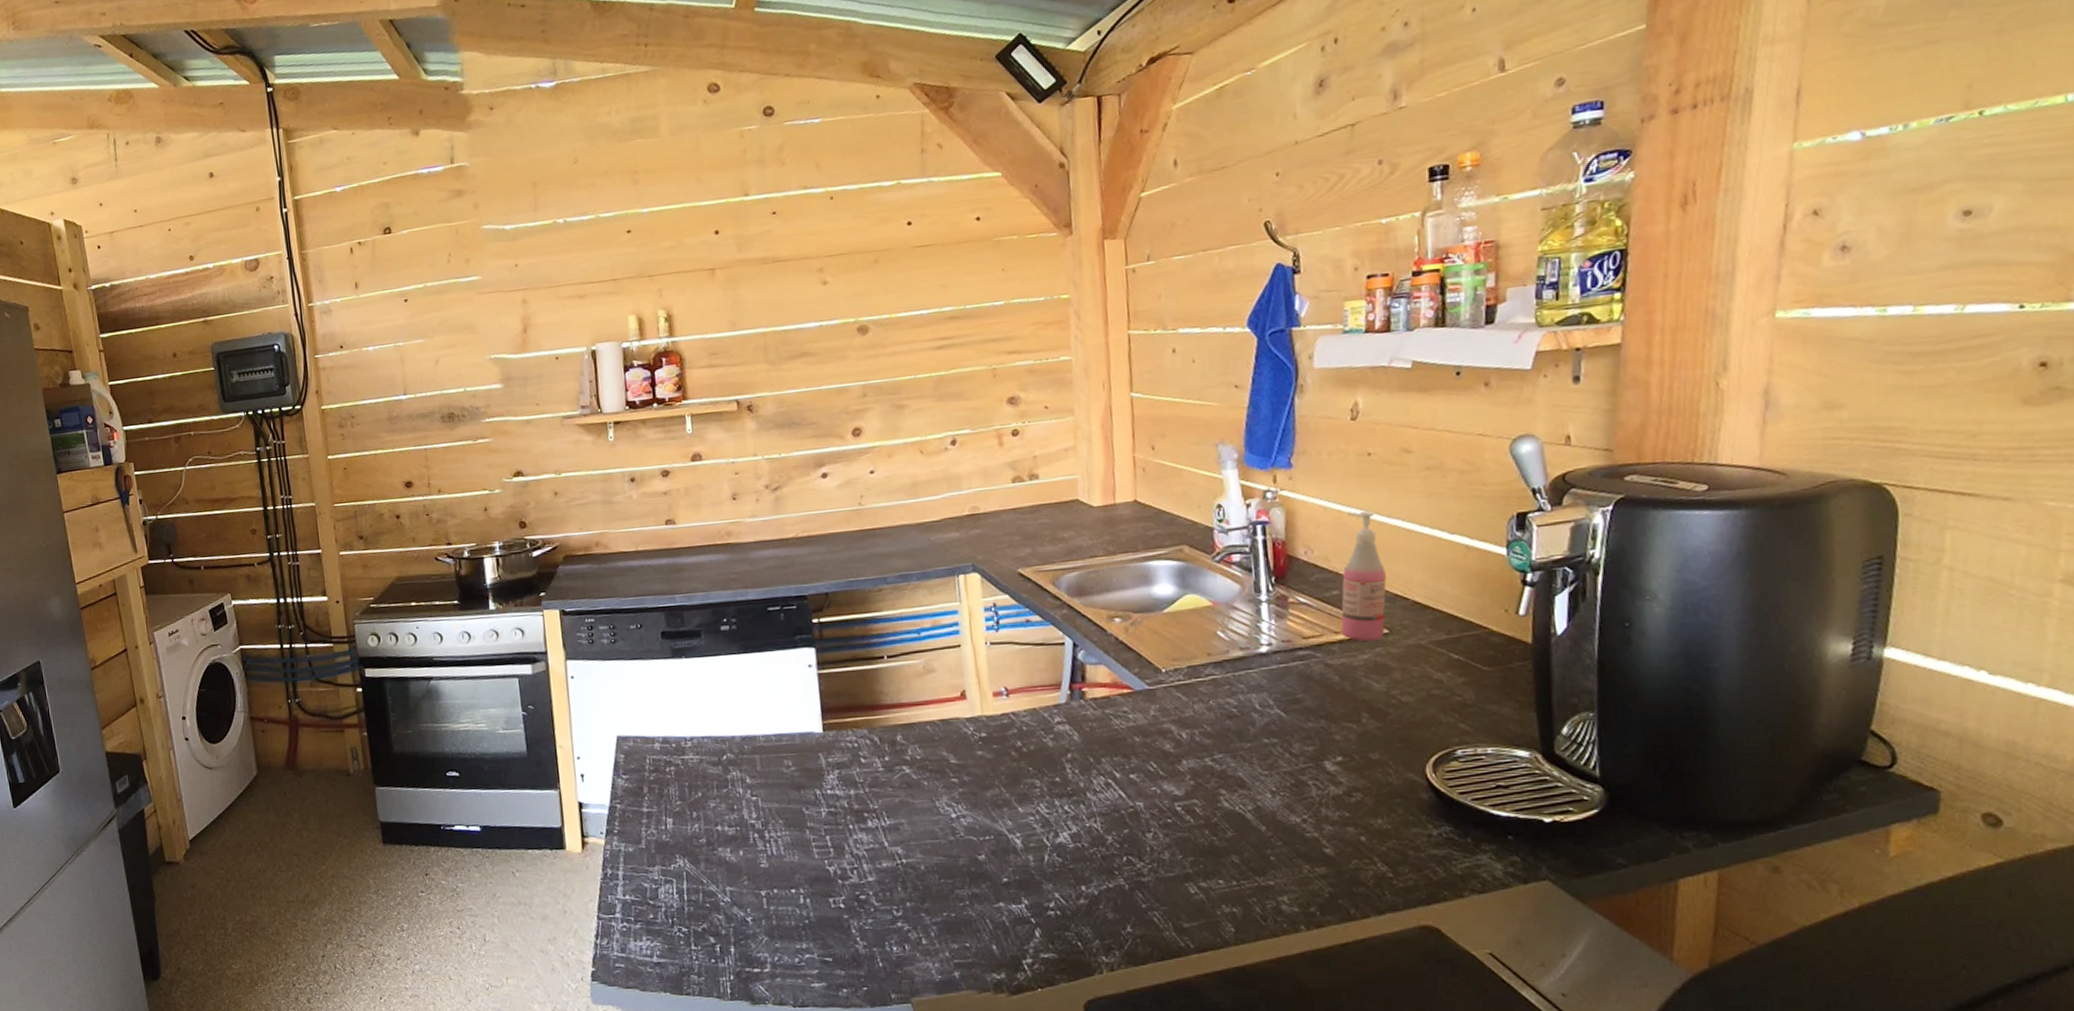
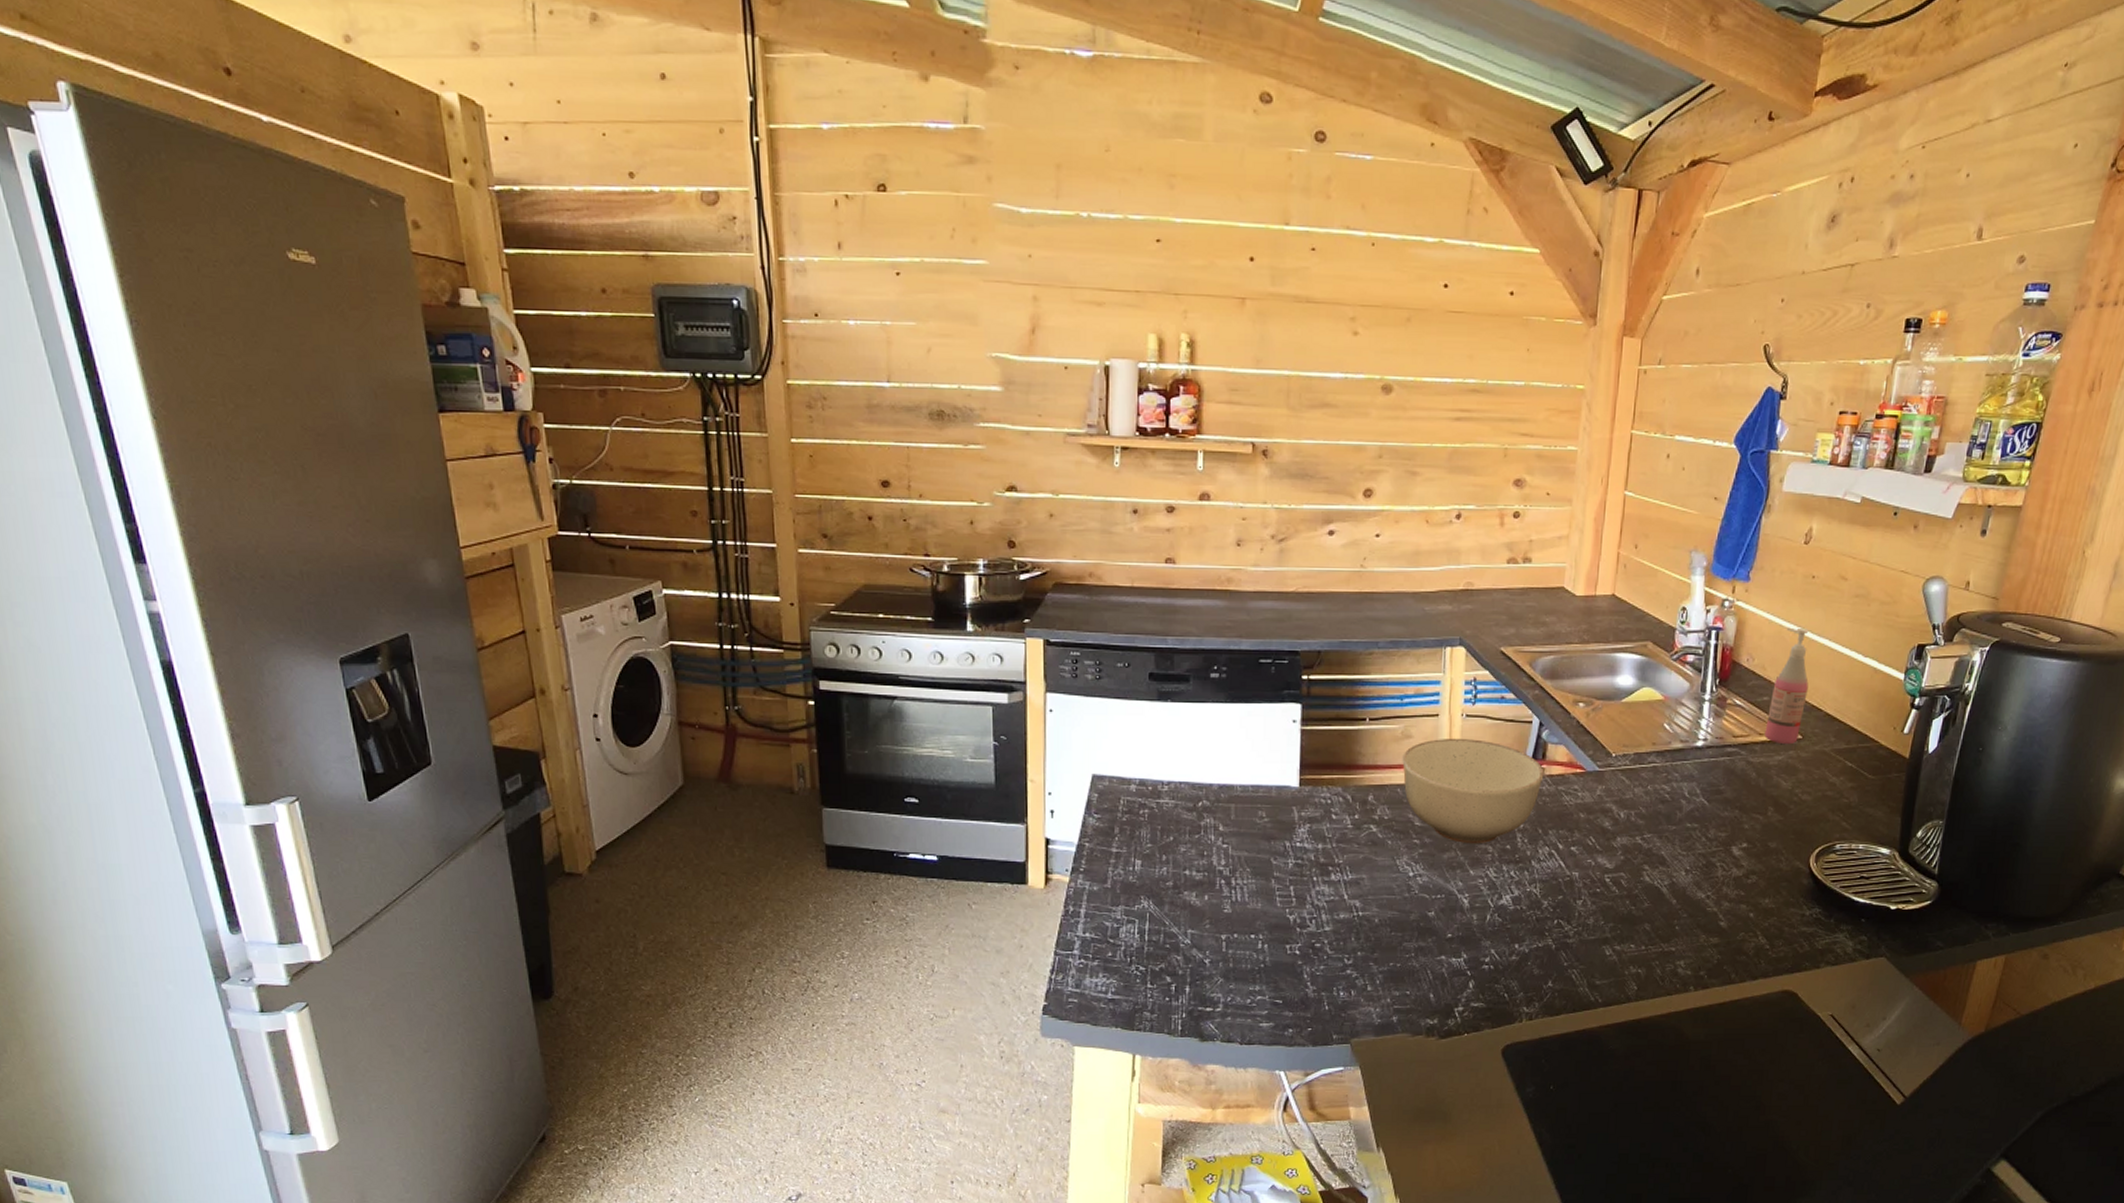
bowl: none [927,667,1087,779] -> present [1402,739,1544,843]

